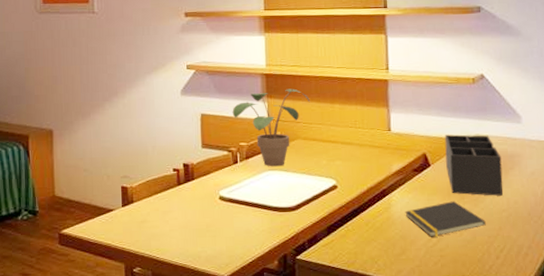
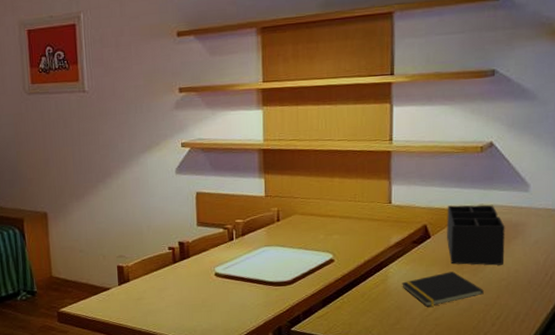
potted plant: present [232,88,310,167] -> none [228,163,308,243]

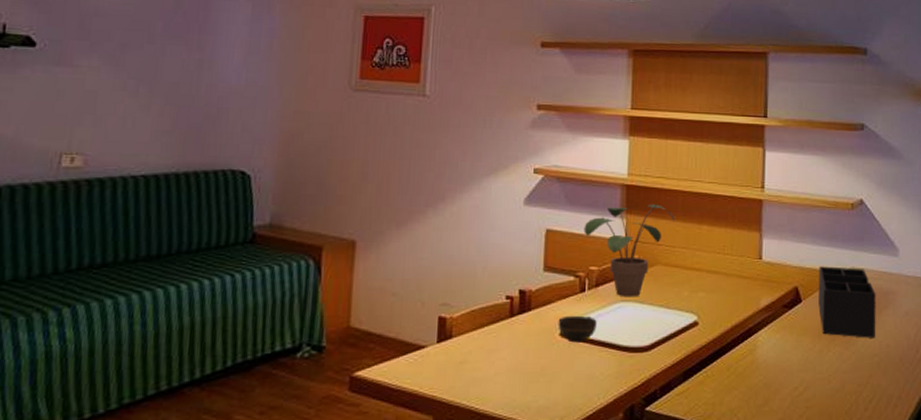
cup: none [213,259,245,281] -> present [558,315,597,343]
potted plant: none [228,163,308,243] -> present [584,204,675,297]
notepad: present [402,271,484,307] -> none [771,343,856,385]

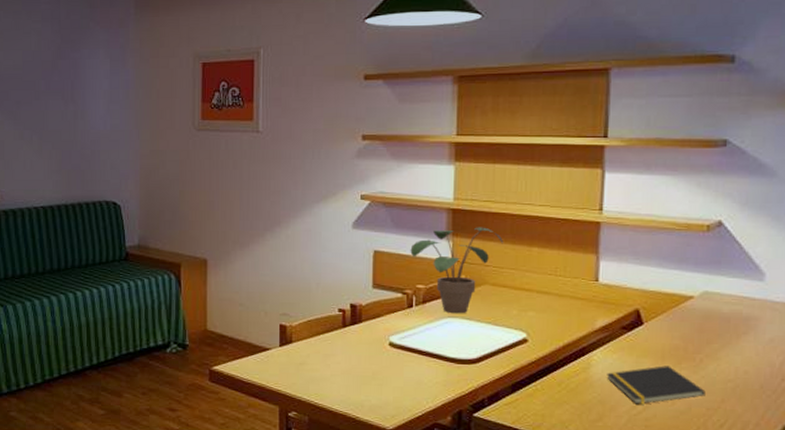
cup: present [558,315,597,343] -> none [387,328,425,353]
notepad: none [771,343,856,385] -> present [607,366,705,404]
desk organizer: present [818,266,876,338] -> none [663,289,734,364]

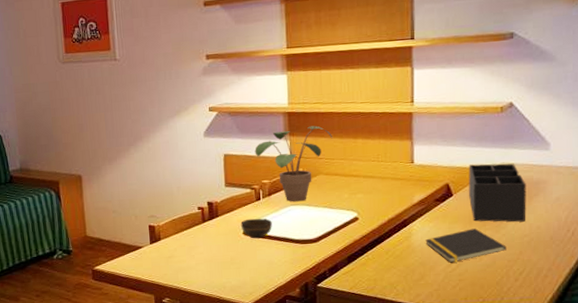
cup: none [387,328,425,353] -> present [240,218,272,239]
desk organizer: none [663,289,734,364] -> present [469,163,526,222]

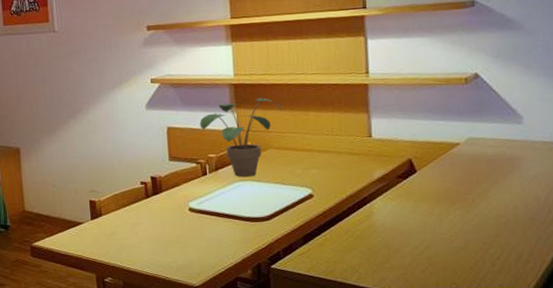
cup: present [240,218,272,239] -> none [186,194,220,216]
notepad: present [425,228,506,263] -> none [388,207,480,245]
desk organizer: present [469,163,526,222] -> none [432,138,501,202]

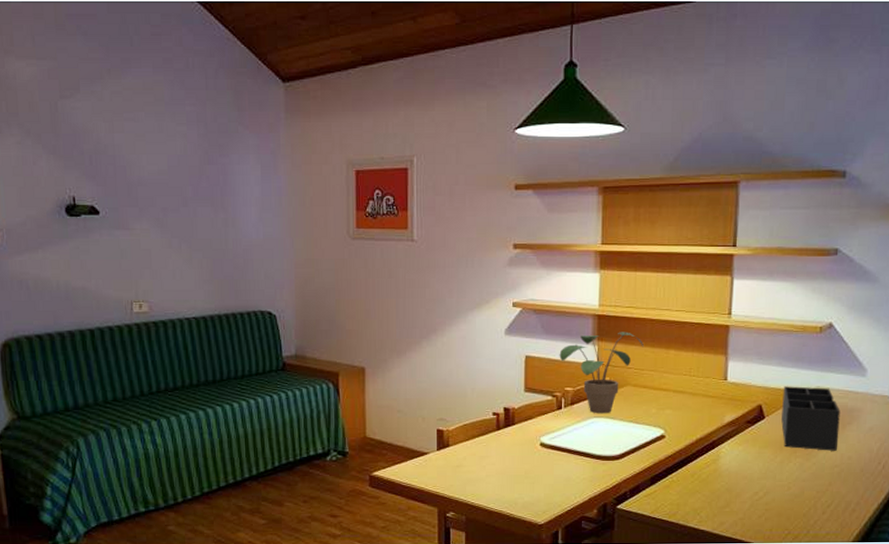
desk organizer: none [432,138,501,202] -> present [781,386,840,451]

